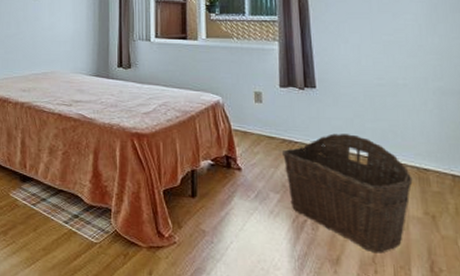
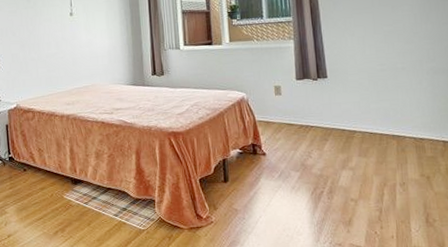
wicker basket: present [283,133,413,254] -> none [301,115,411,212]

